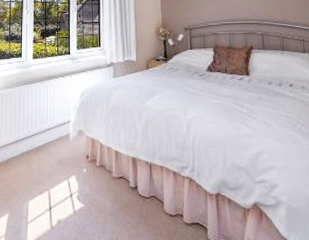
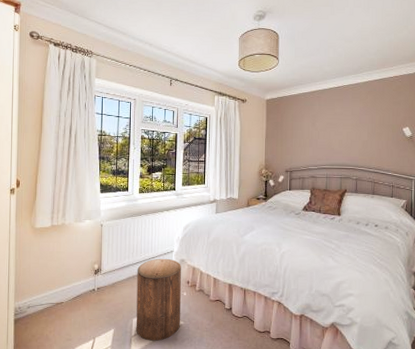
stool: none [32,130,81,228] -> present [136,258,181,341]

